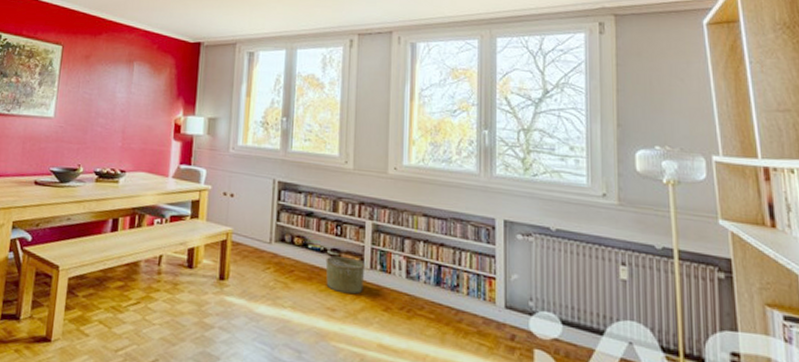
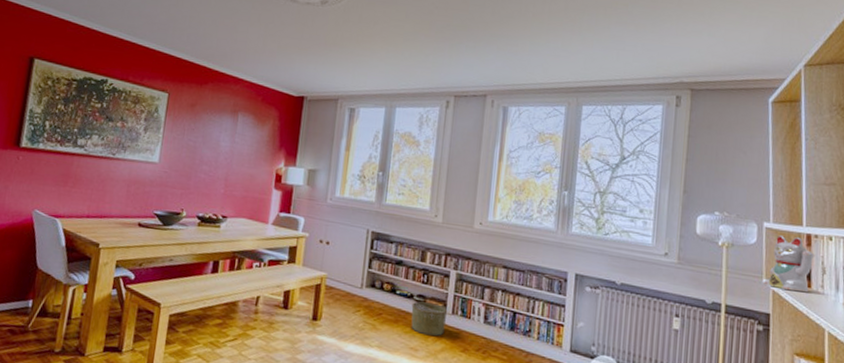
decorative figurine: none [720,170,776,234] -> present [763,235,815,293]

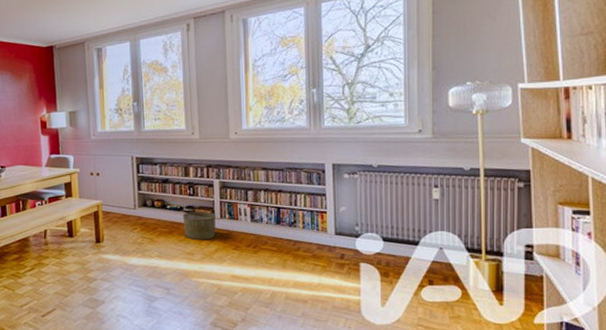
decorative figurine: present [763,235,815,293] -> none [522,91,574,145]

